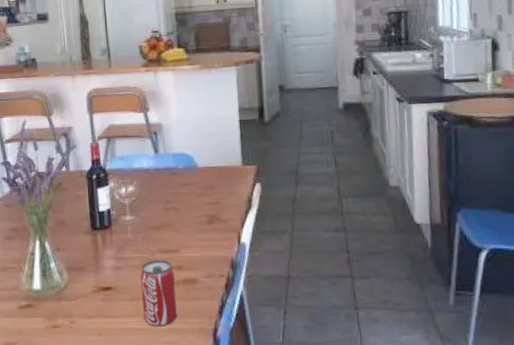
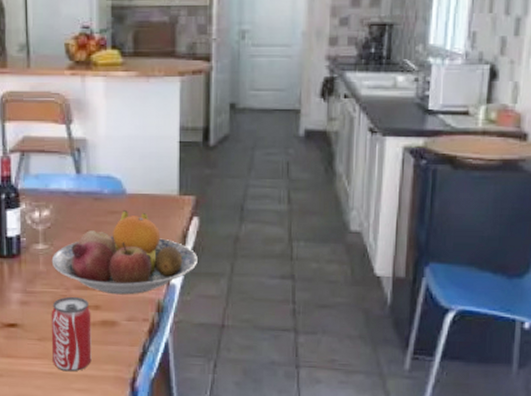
fruit bowl: none [138,182,263,256] -> present [51,210,197,295]

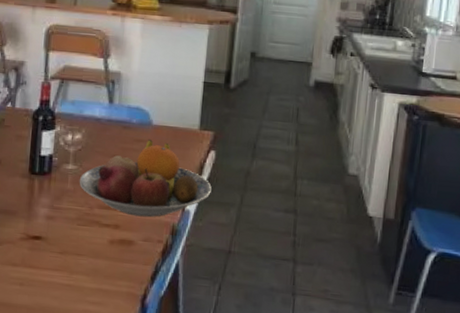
beverage can: present [51,297,92,372] -> none [71,215,111,285]

